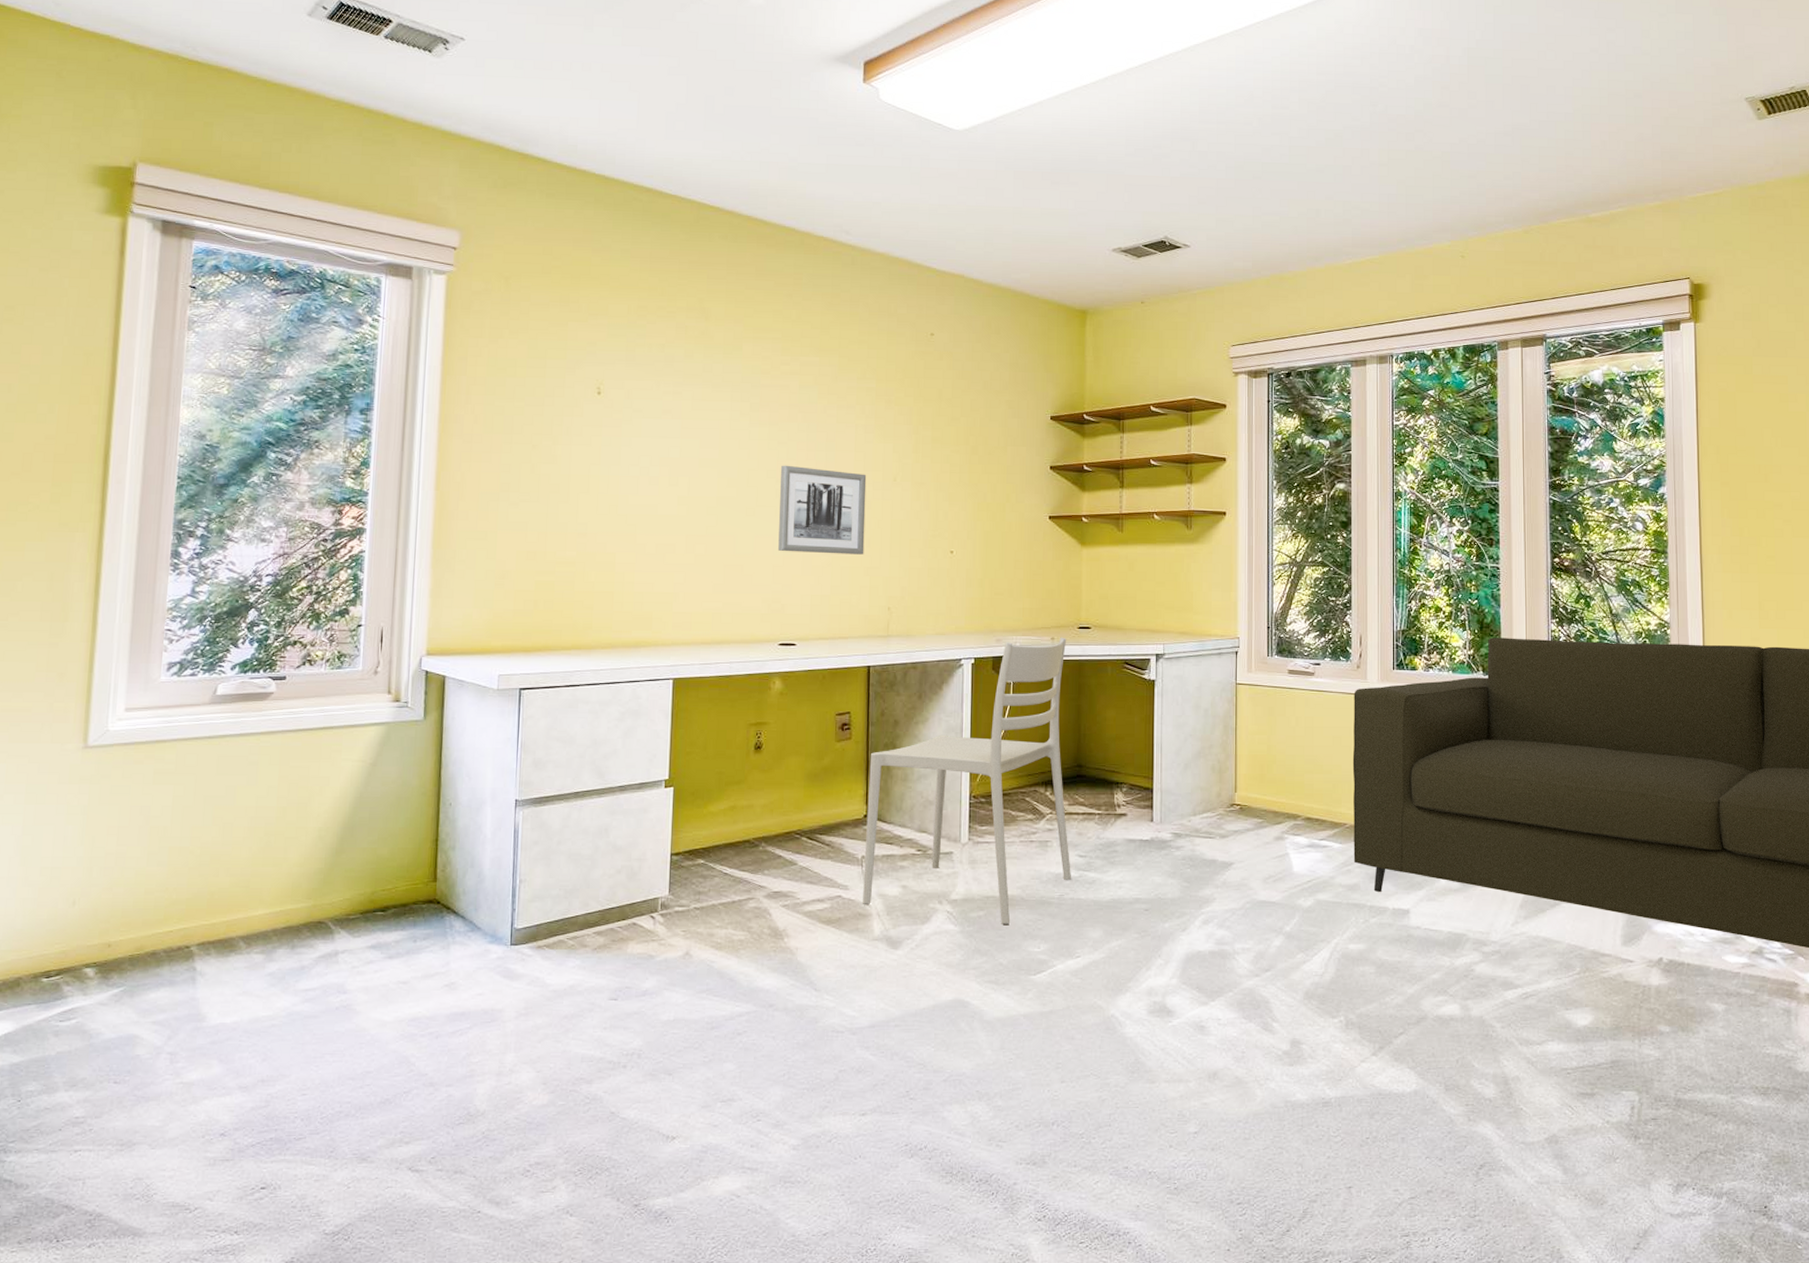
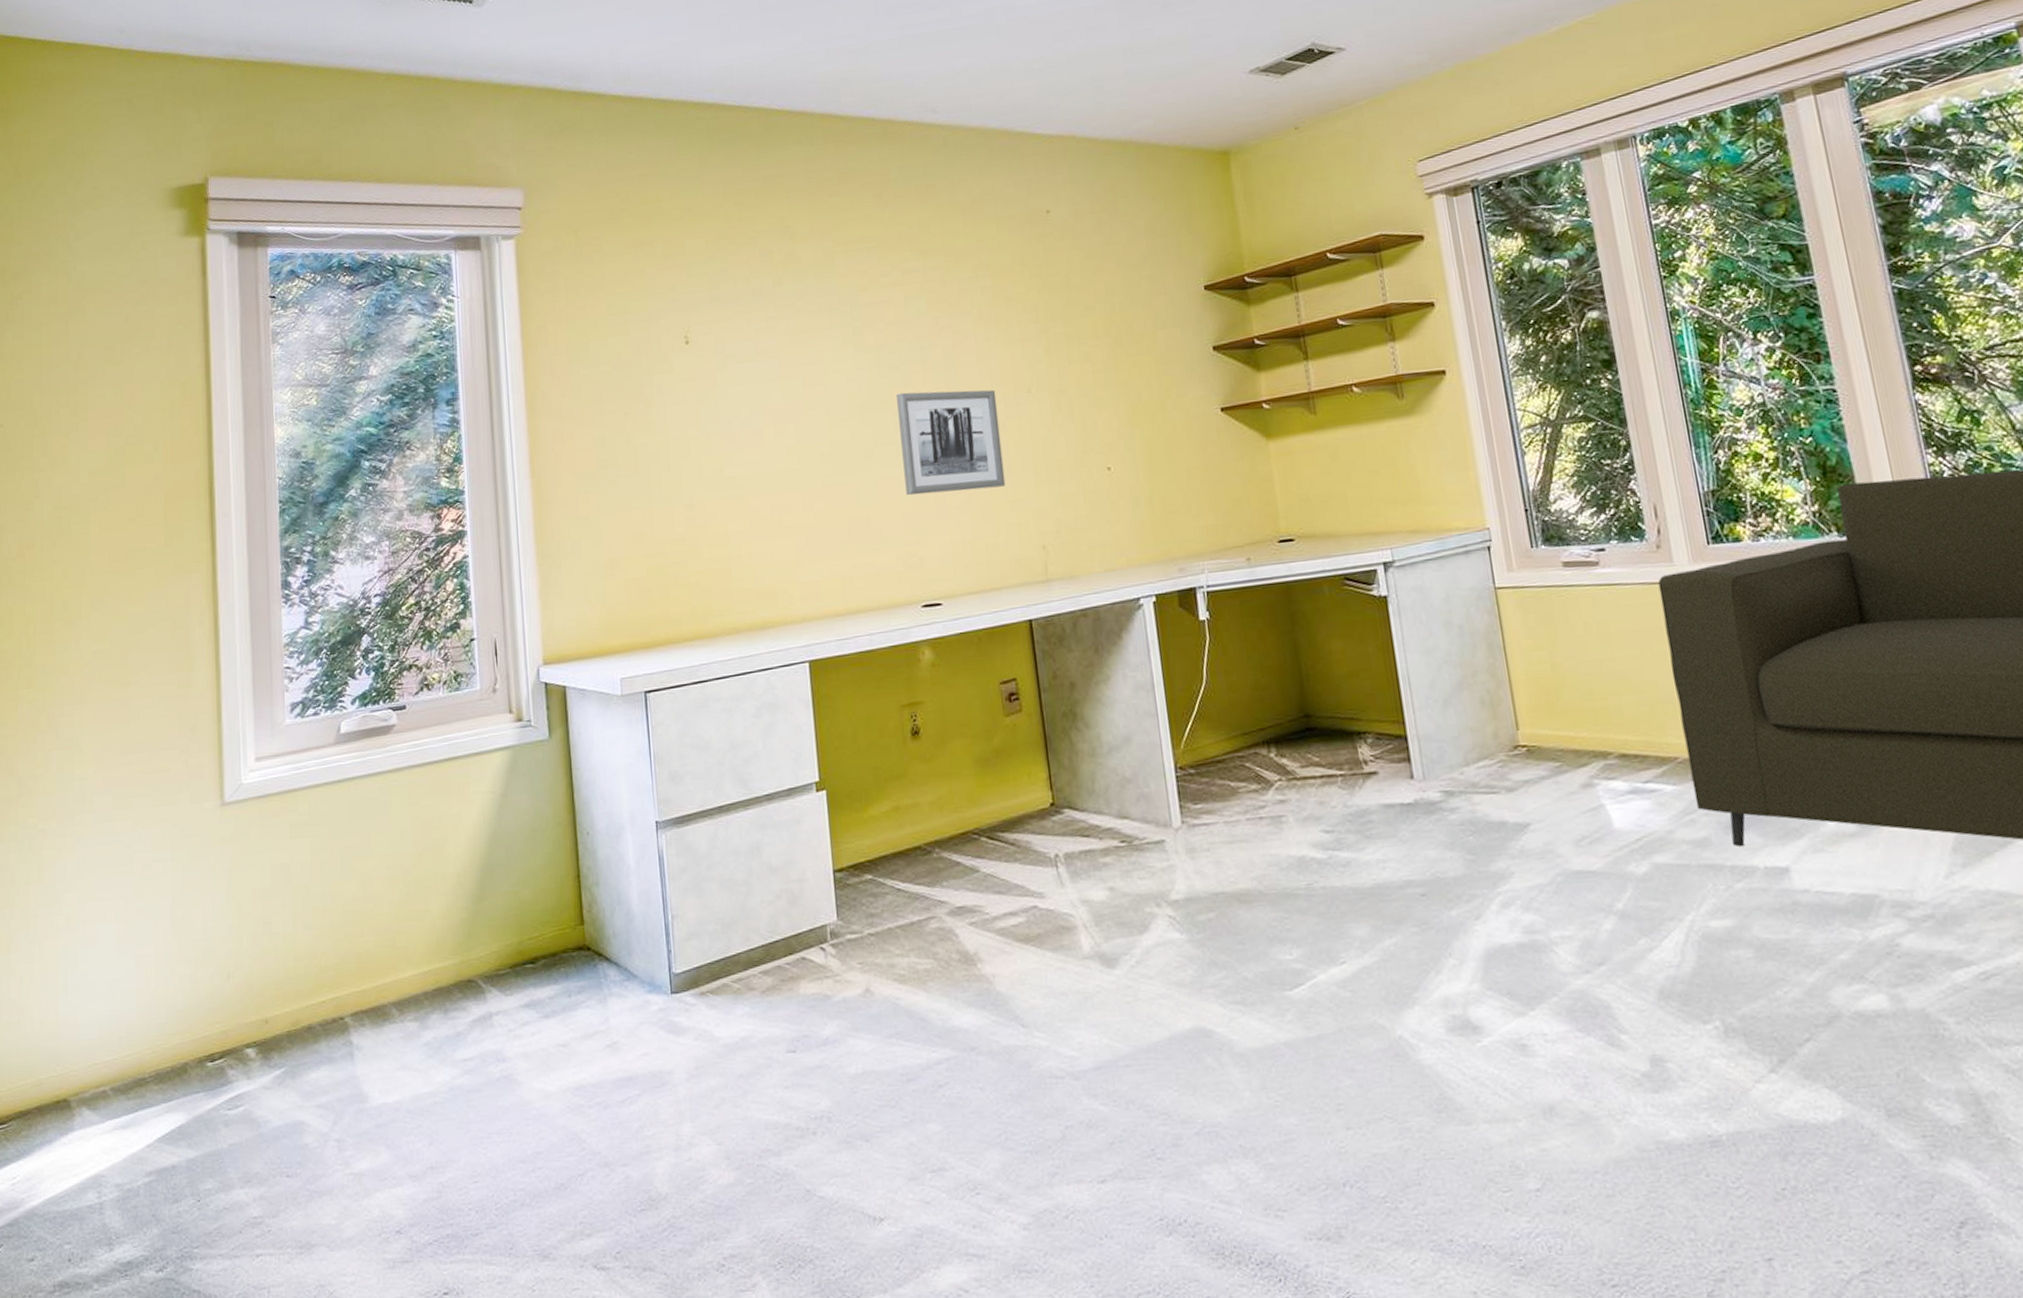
chair: present [863,637,1072,926] -> none [1047,555,1320,929]

